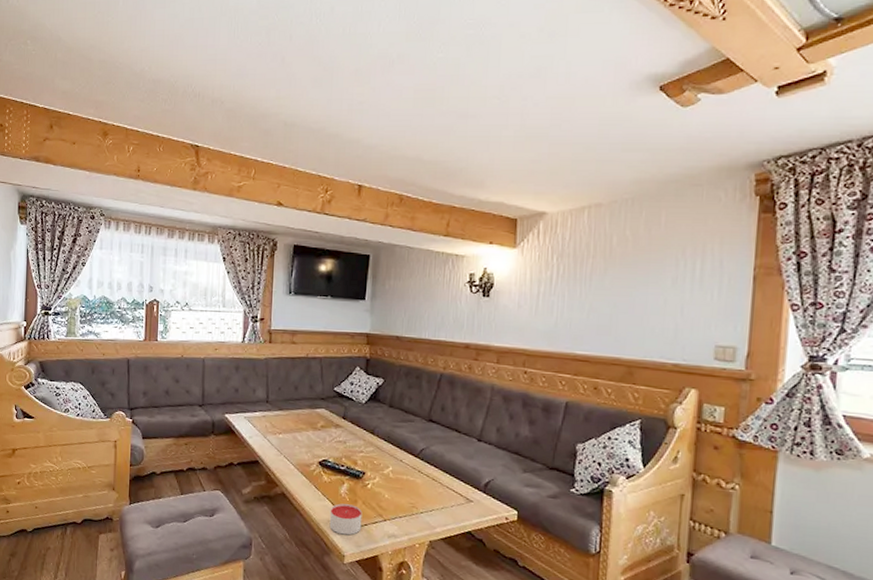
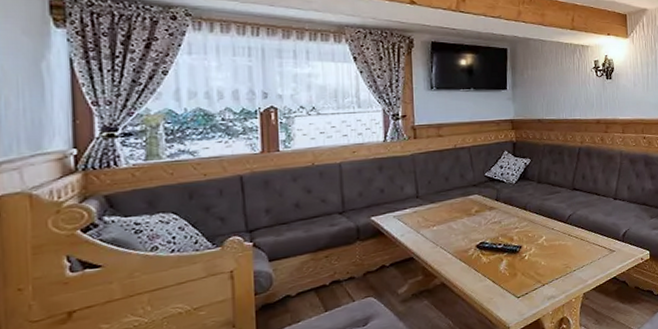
candle: present [329,503,363,536] -> none [491,278,523,309]

